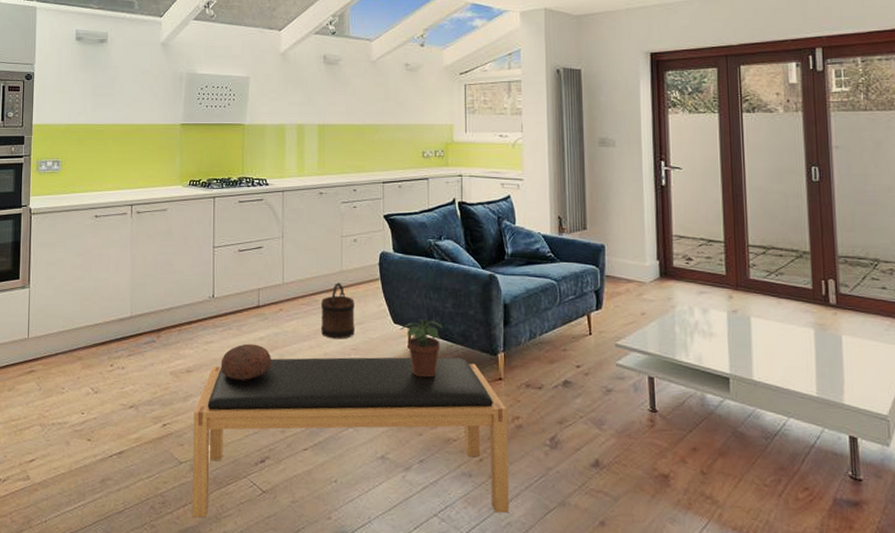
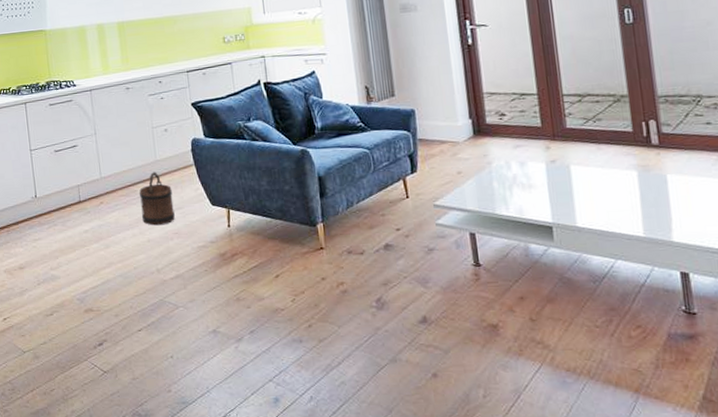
bench: present [192,357,510,518] -> none [31,232,342,401]
decorative bowl: present [221,343,272,381] -> none [50,237,100,273]
potted plant: present [400,319,444,378] -> none [218,199,262,254]

